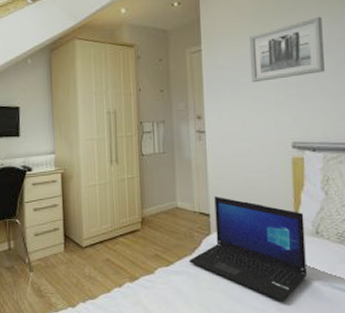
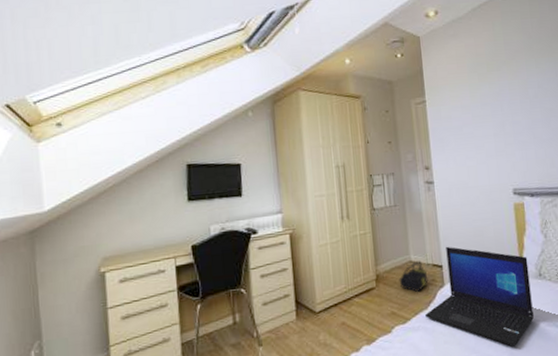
backpack: none [164,208,194,239] -> present [399,261,429,293]
wall art: present [249,16,324,82] -> none [469,69,536,132]

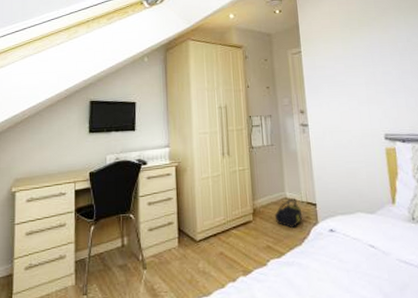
laptop: present [425,246,534,348] -> none [299,185,408,290]

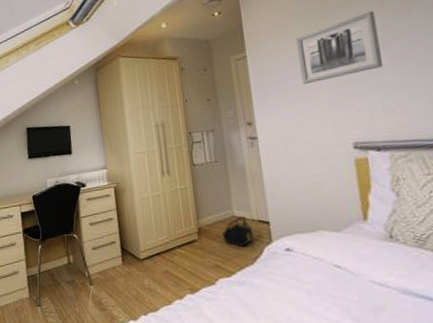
wall art: none [341,25,406,80] -> present [296,10,383,84]

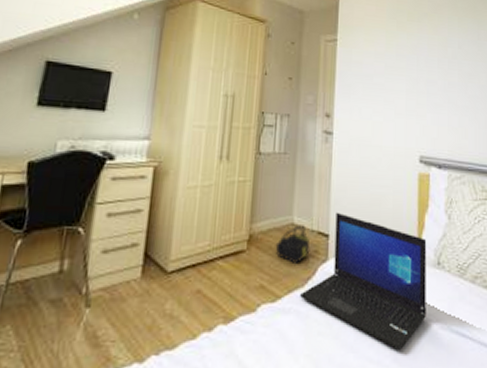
laptop: none [251,202,384,313] -> present [300,212,427,352]
wall art: present [296,10,383,84] -> none [384,26,453,85]

